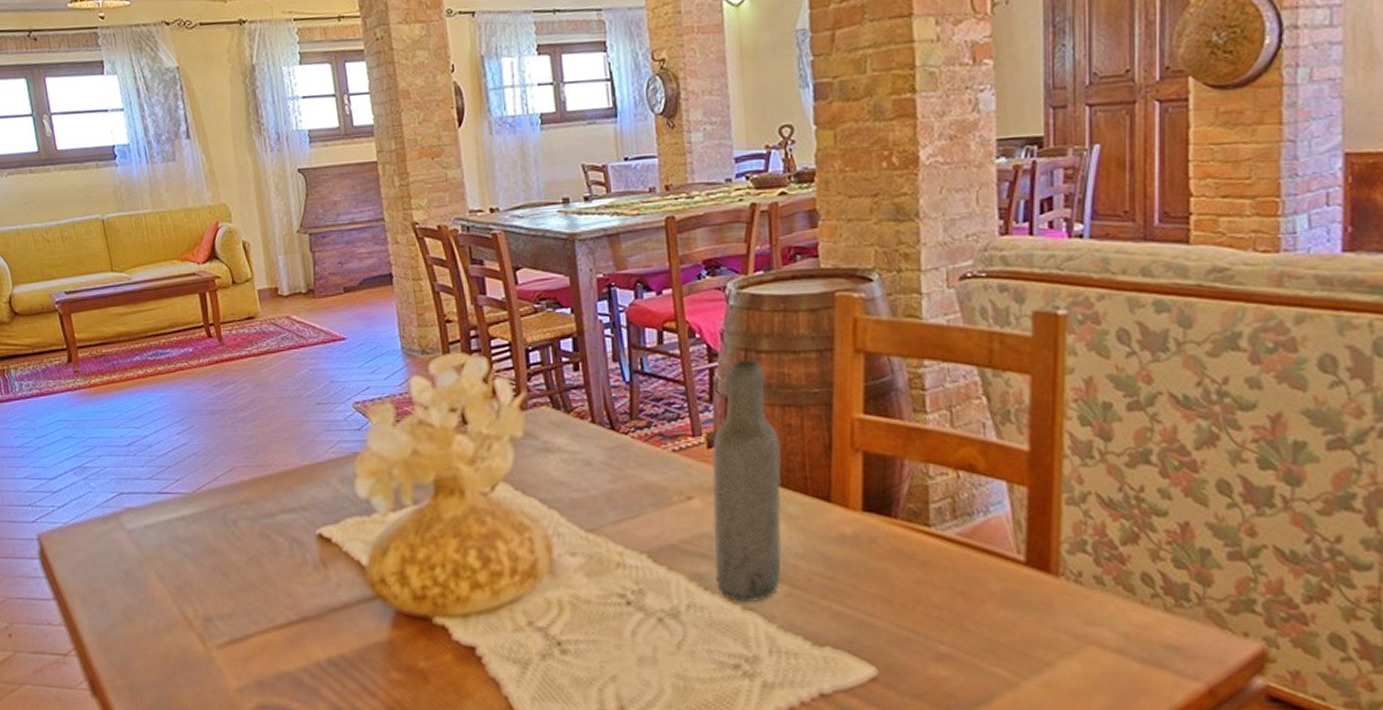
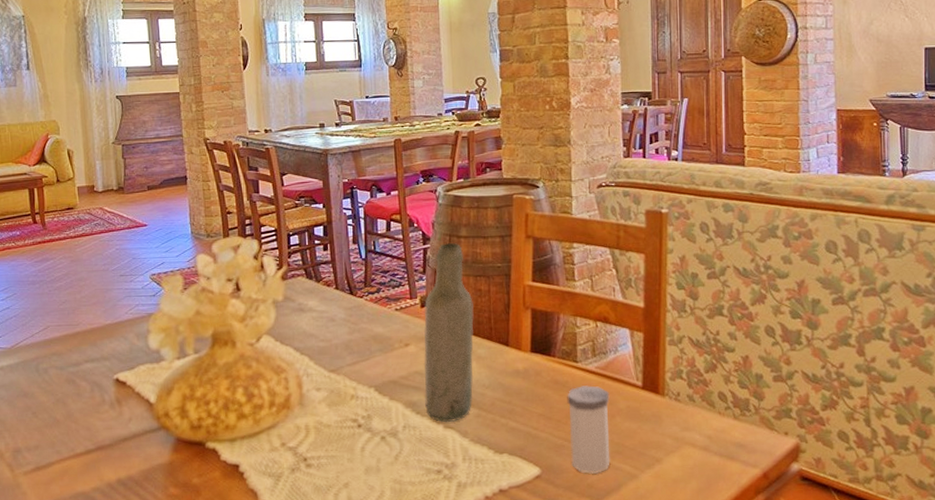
salt shaker: none [915,558,978,678] -> present [567,385,610,474]

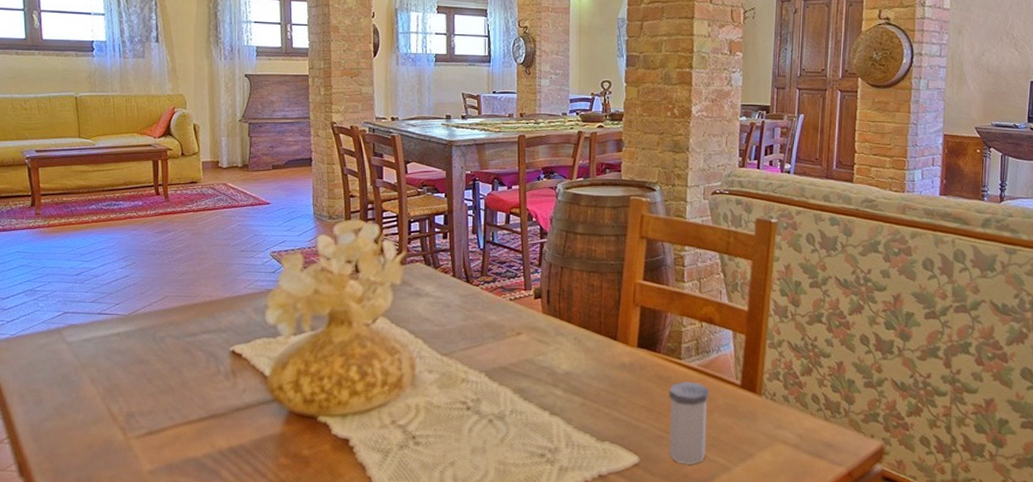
bottle: present [423,242,474,422] -> none [533,238,585,409]

